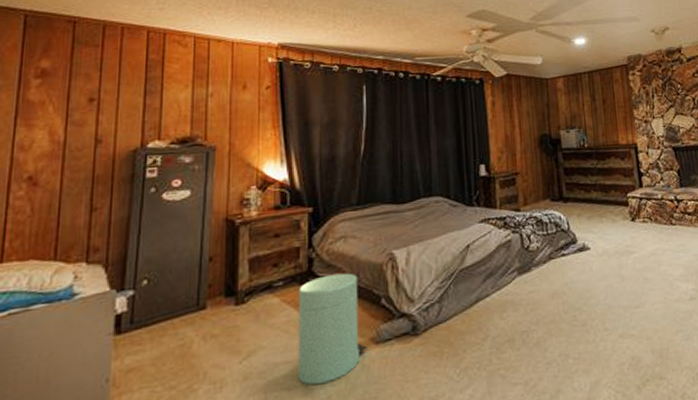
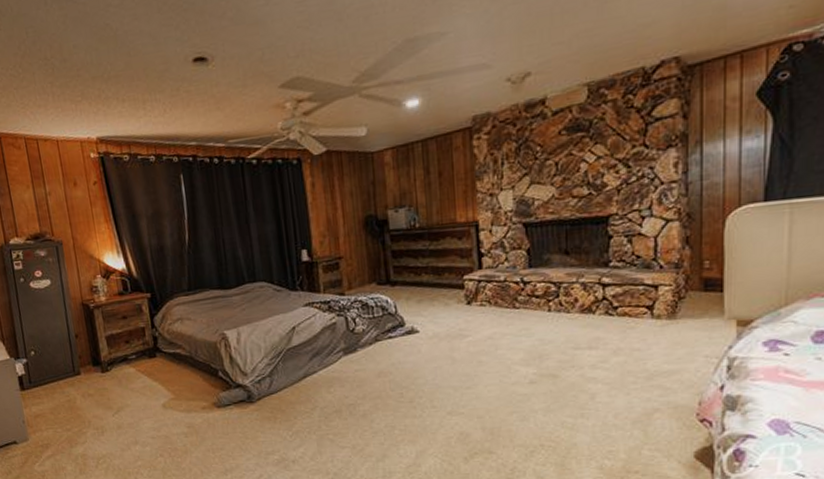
trash can: present [298,273,367,385] -> none [149,349,211,436]

